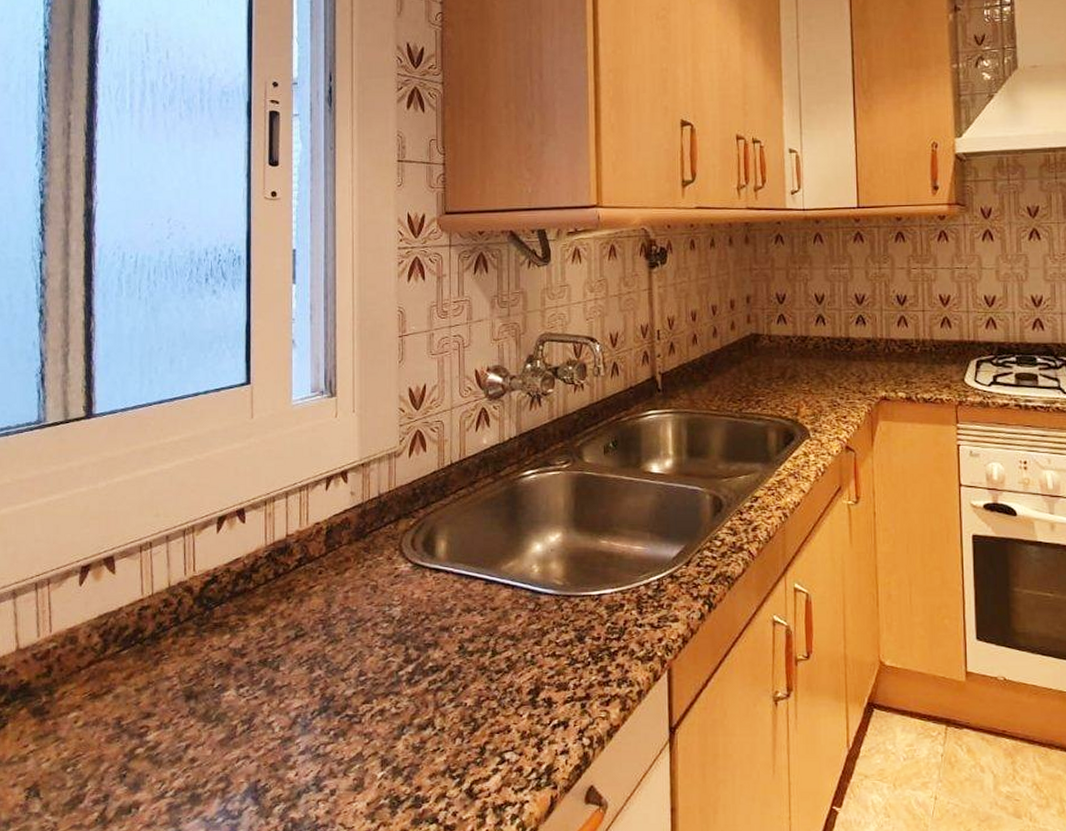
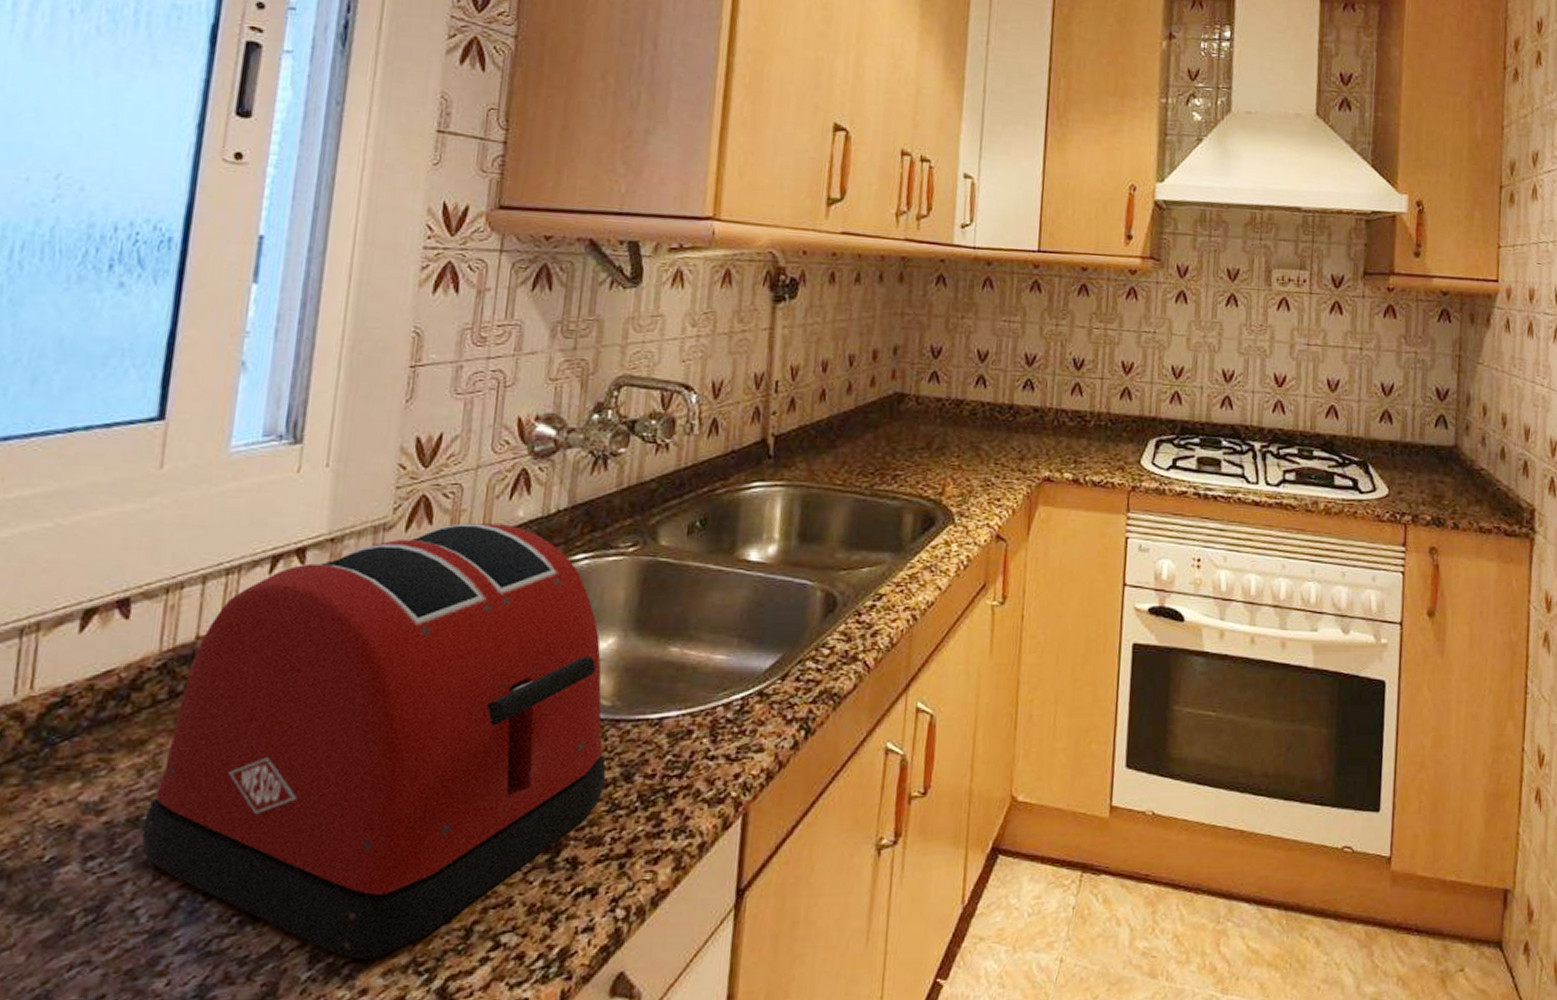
toaster: none [270,450,565,767] -> present [142,523,606,961]

